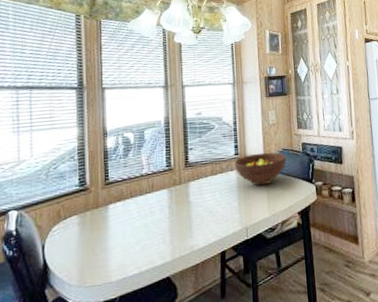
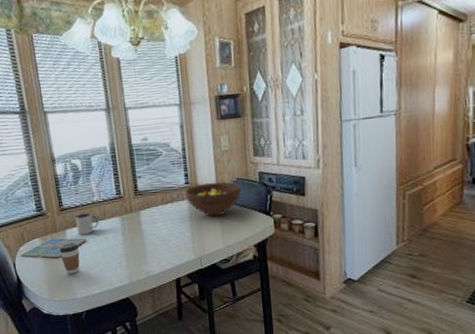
drink coaster: none [52,212,130,238] -> present [20,237,87,258]
coffee cup: none [98,219,120,254] -> present [59,243,80,274]
mug: none [120,186,145,210] -> present [75,213,99,235]

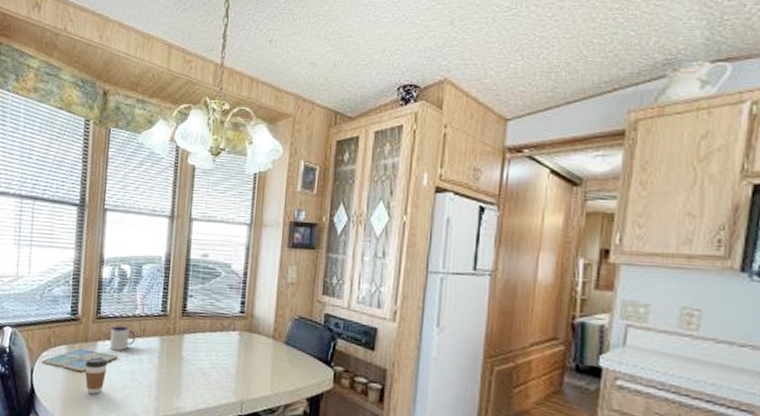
fruit bowl: present [185,181,241,217] -> none [237,315,302,357]

